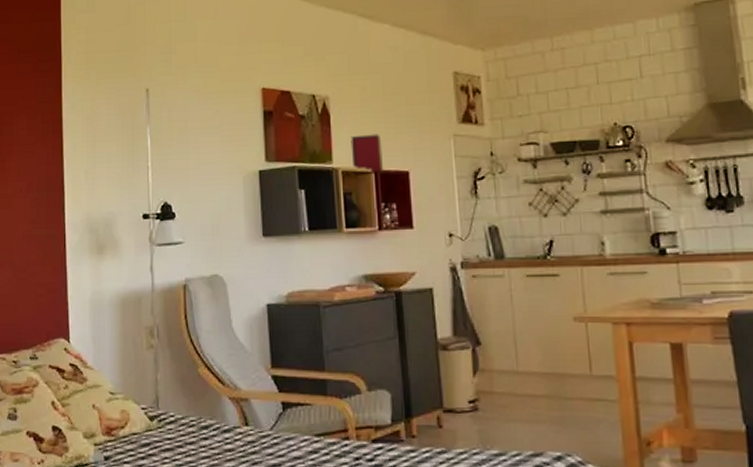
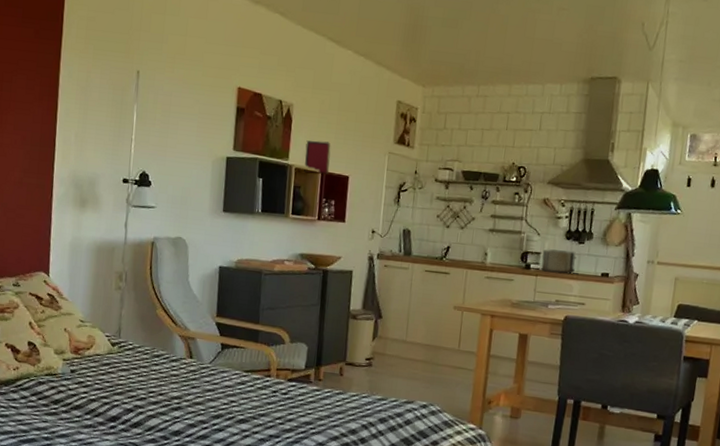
toaster: none [680,223,729,256] -> present [541,249,576,275]

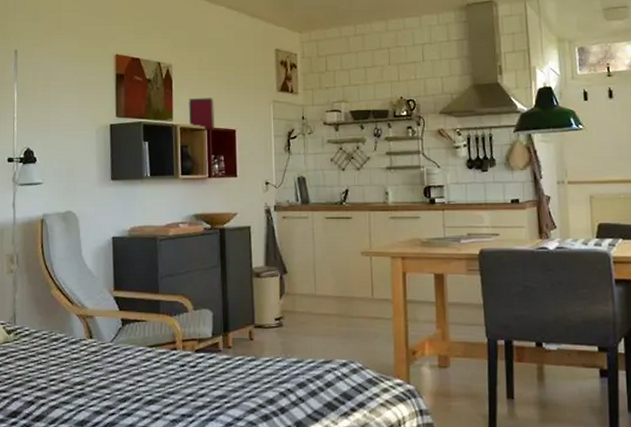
toaster: present [541,249,576,275] -> none [446,180,482,205]

